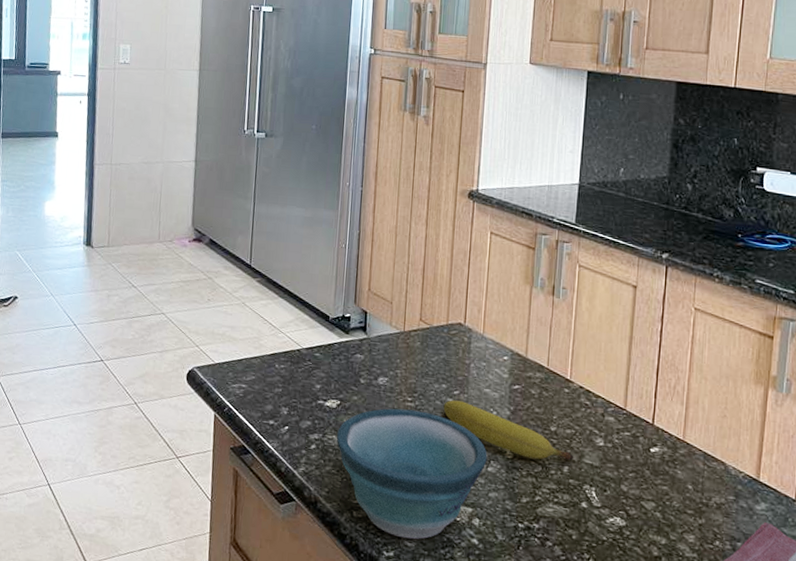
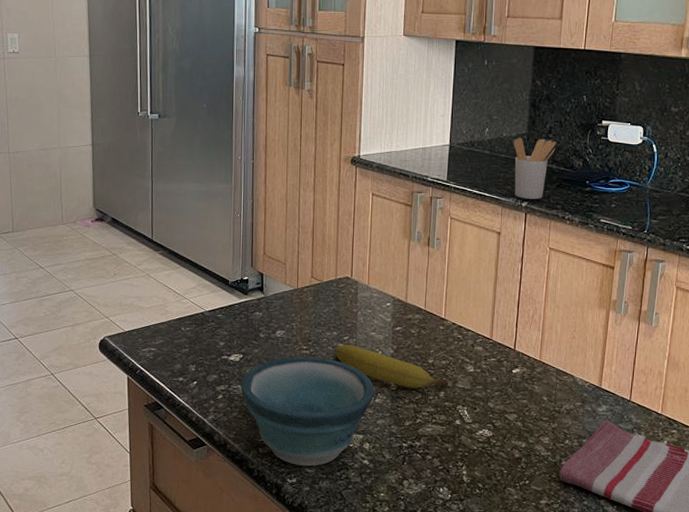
utensil holder: none [652,181,702,252] -> present [513,138,556,199]

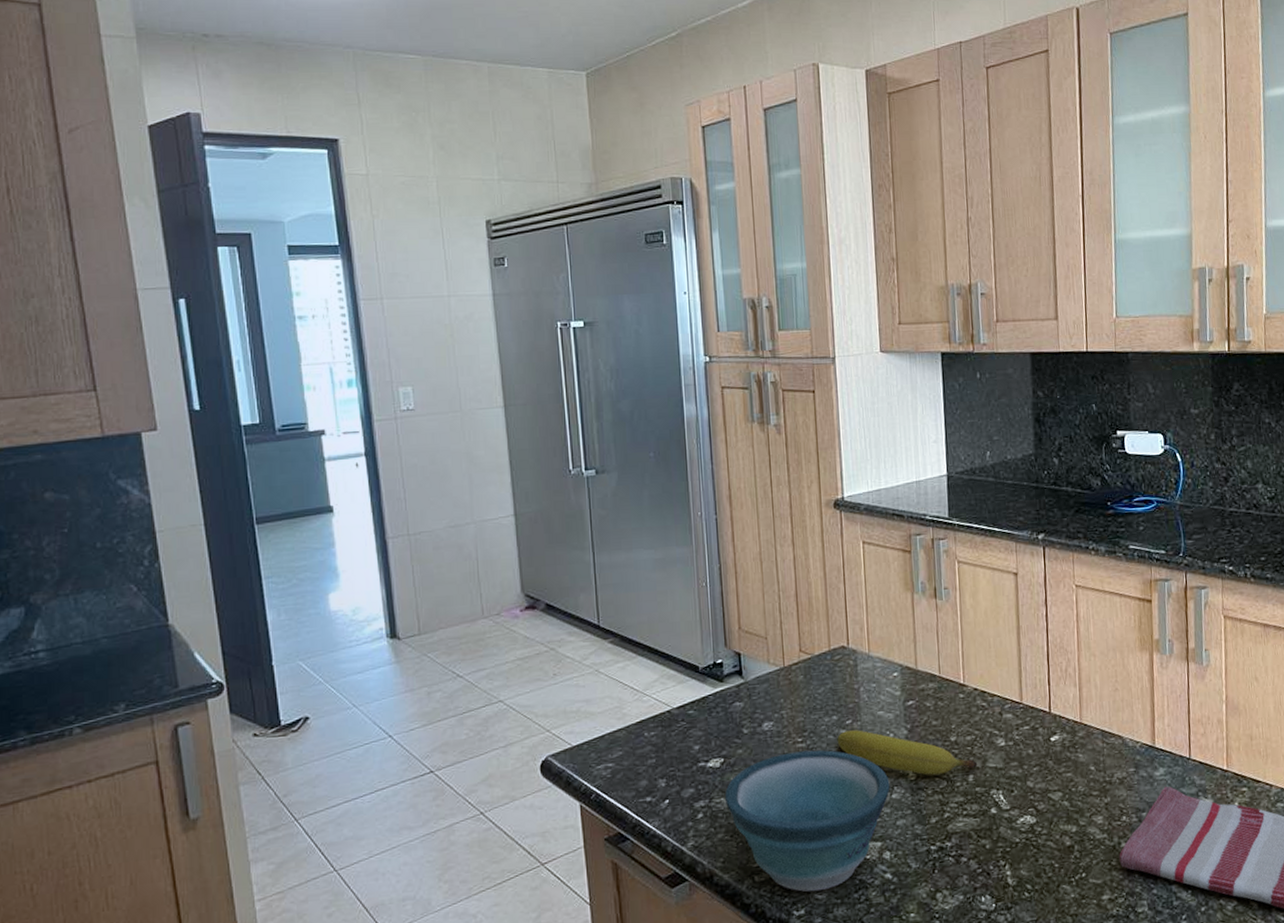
utensil holder: present [513,138,556,199] -> none [1019,458,1069,531]

